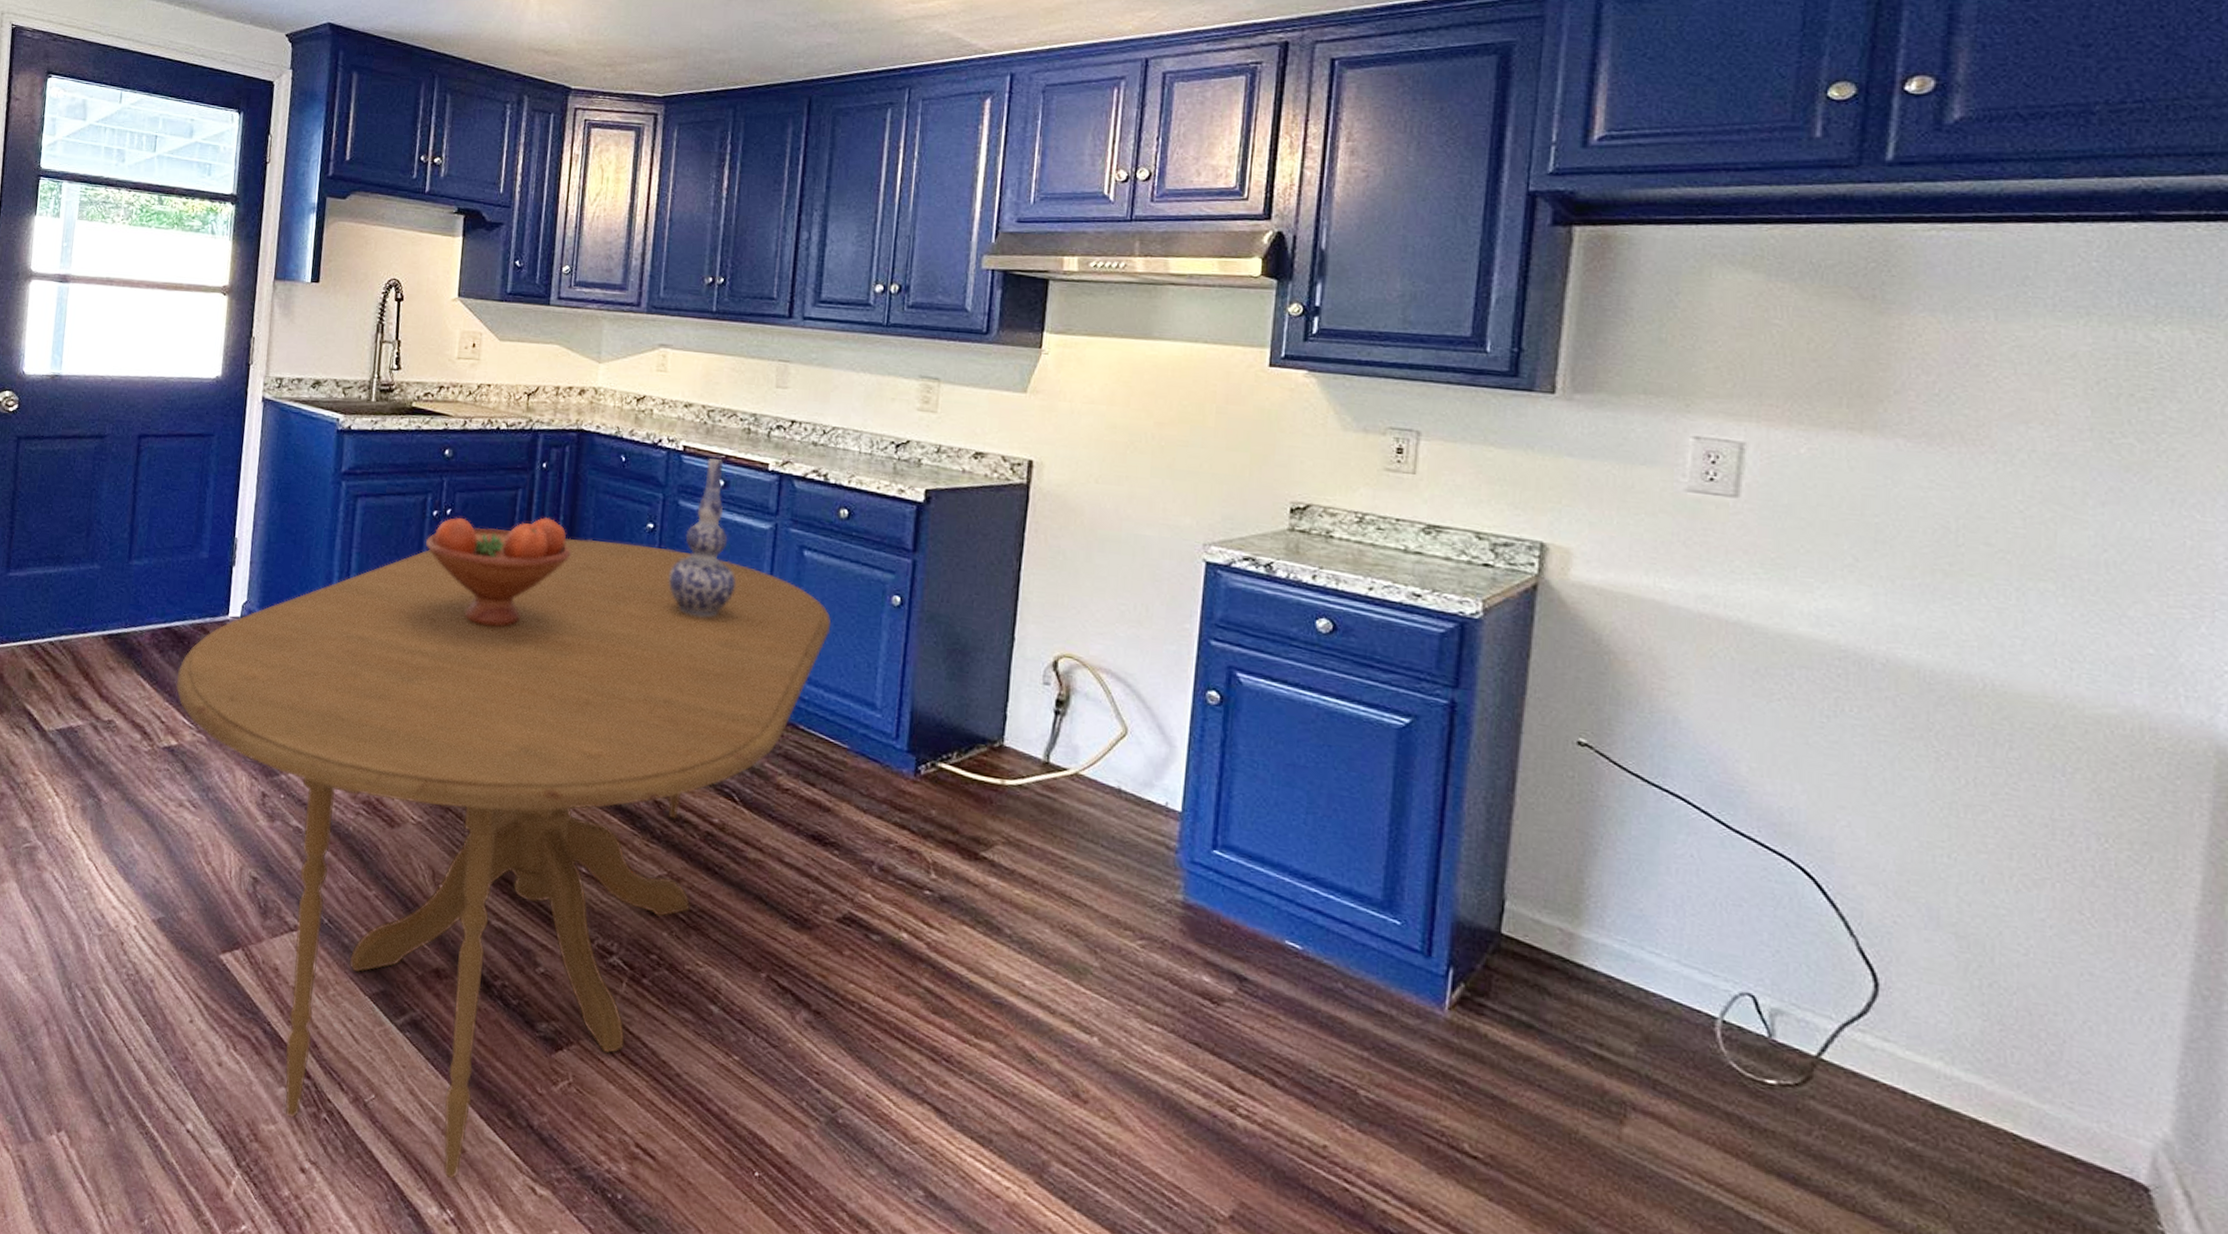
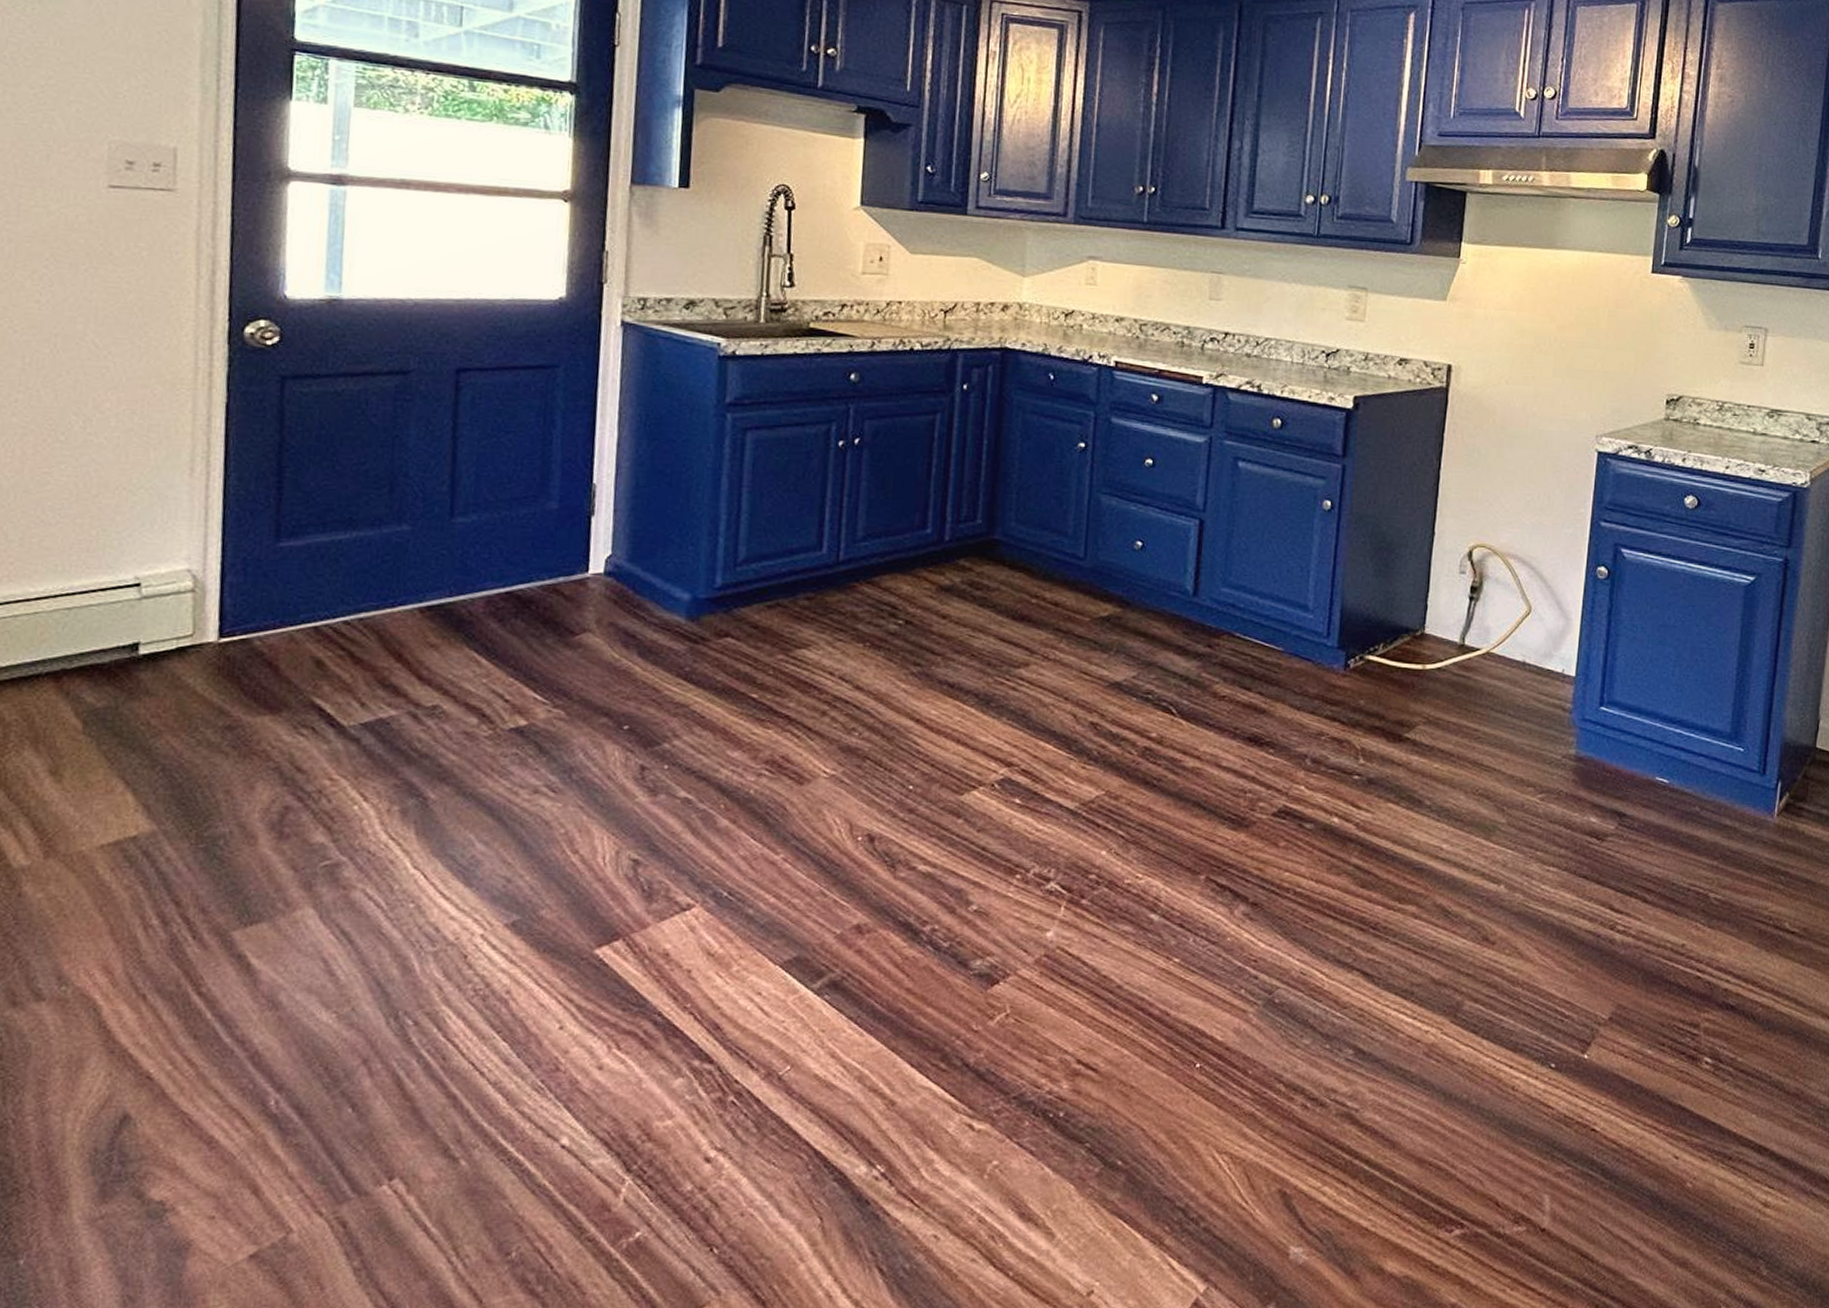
dining table: present [176,537,832,1179] -> none [523,462,1266,1133]
fruit bowl: present [425,517,571,628] -> none [830,442,996,562]
vase: present [669,458,736,618] -> none [1102,374,1171,535]

